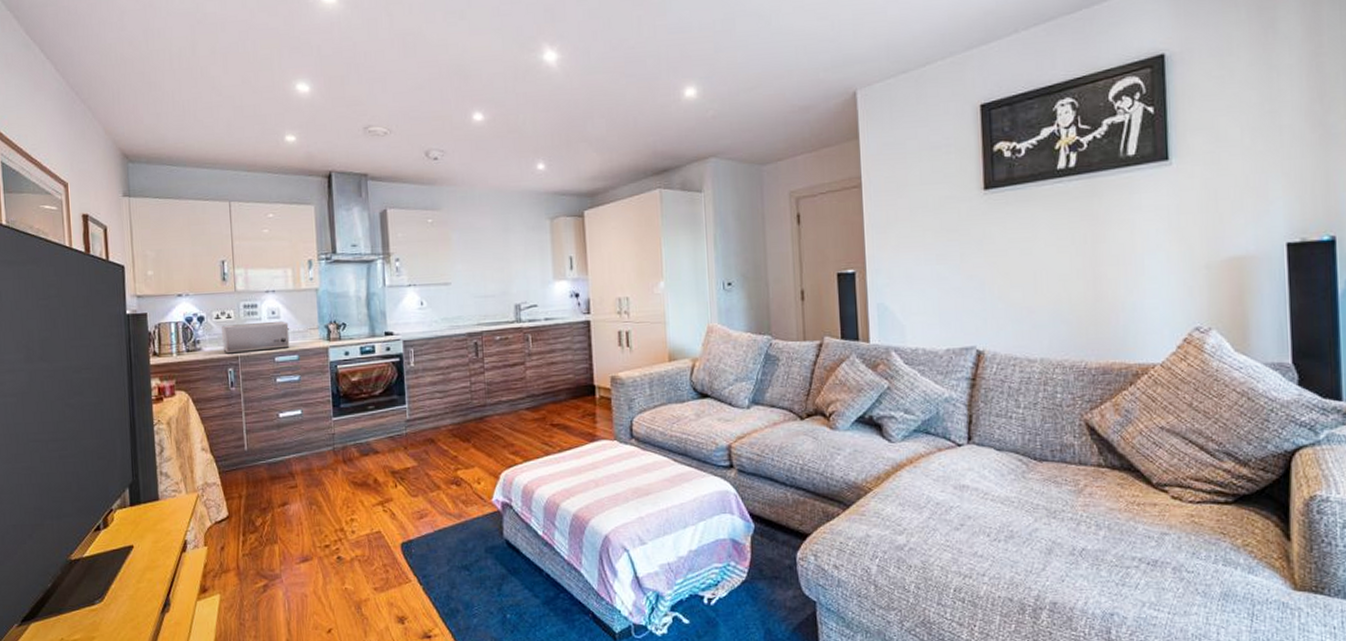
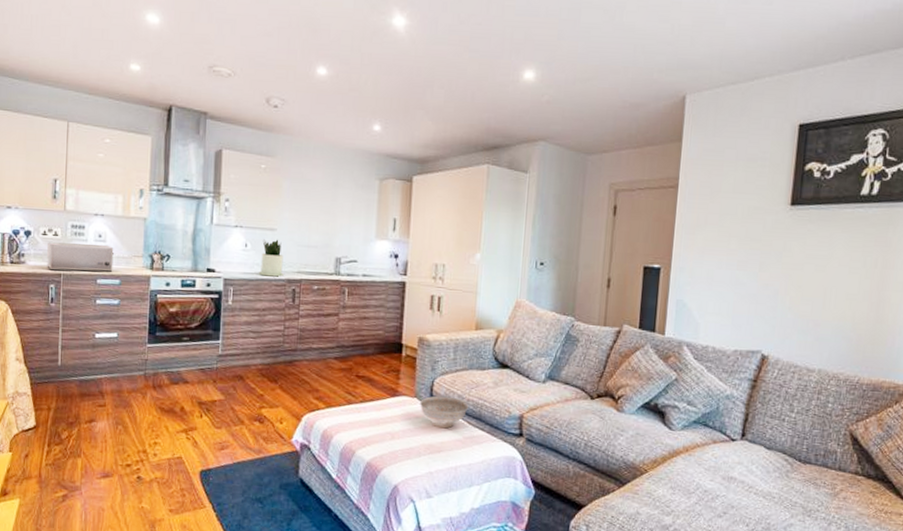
planter: none [437,293,464,333] -> present [258,239,284,277]
decorative bowl: none [621,435,672,470] -> present [420,396,469,429]

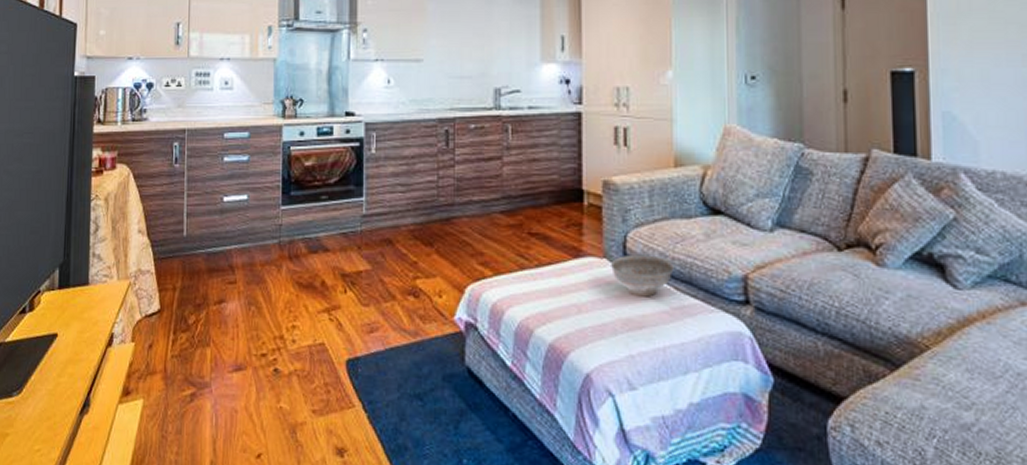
toaster: present [47,242,114,273] -> none [170,92,242,128]
planter: present [258,239,284,277] -> none [404,71,434,117]

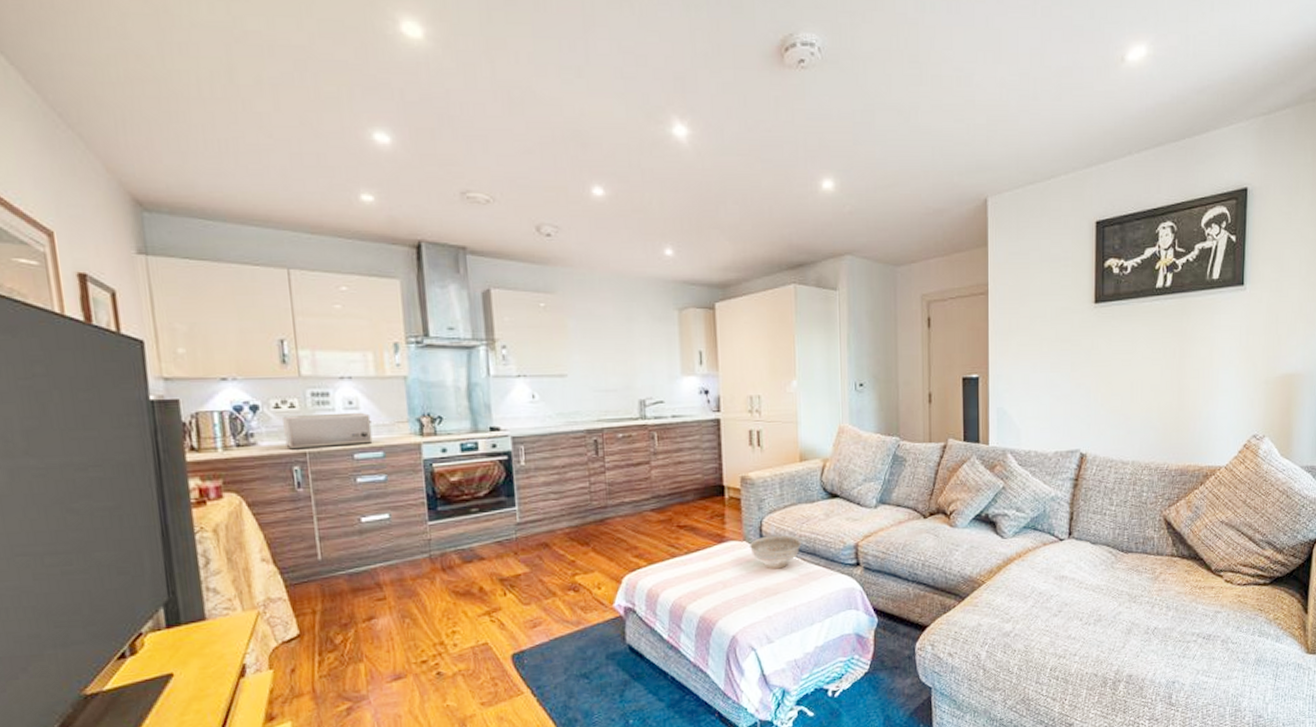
toaster: none [170,92,242,128] -> present [283,412,373,451]

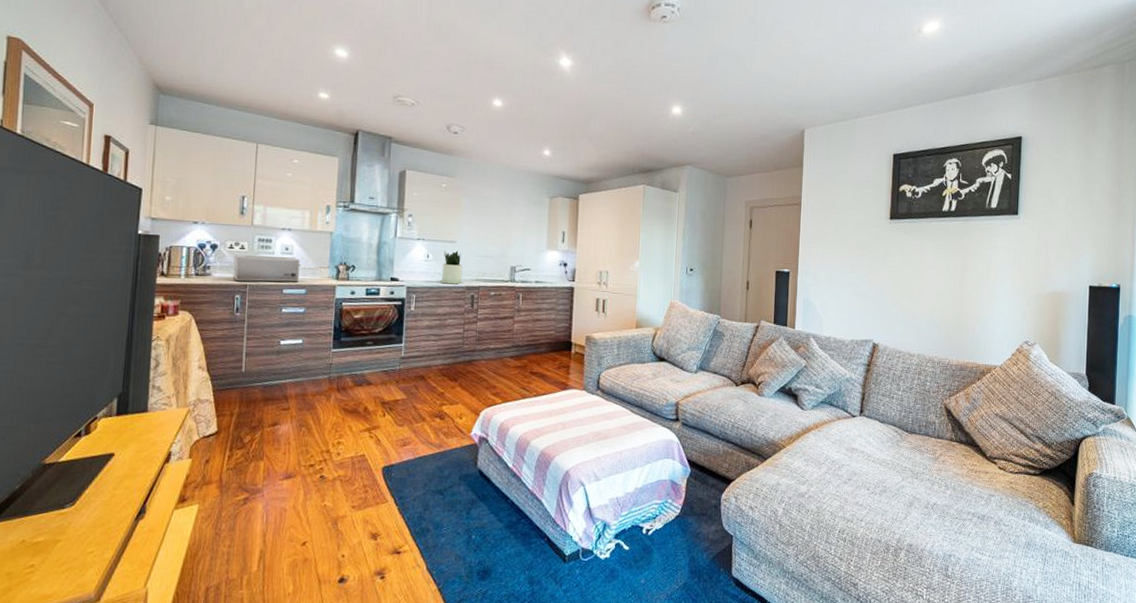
planter: none [551,386,582,429] -> present [439,250,463,285]
decorative bowl: present [750,535,801,569] -> none [588,388,631,417]

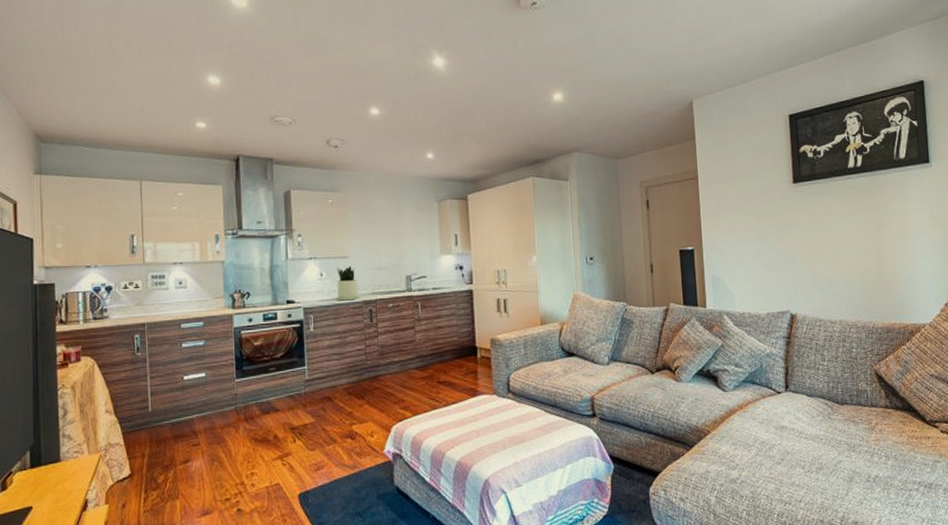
toaster: present [233,255,300,283] -> none [129,290,196,323]

